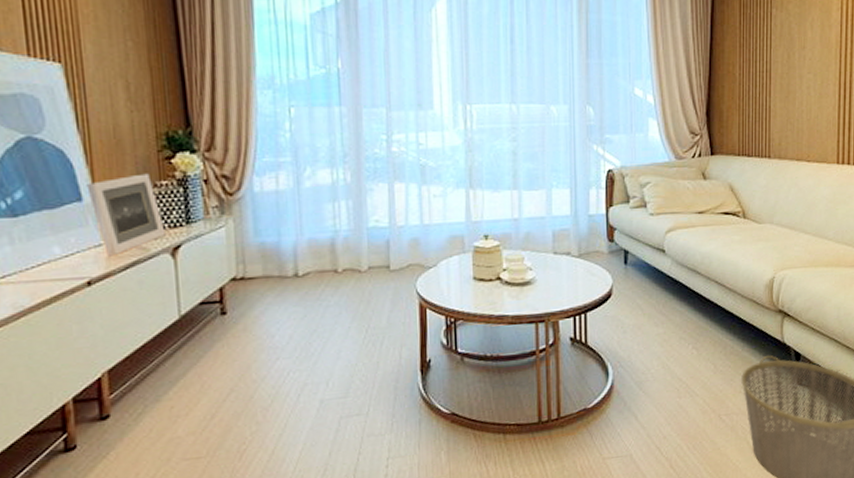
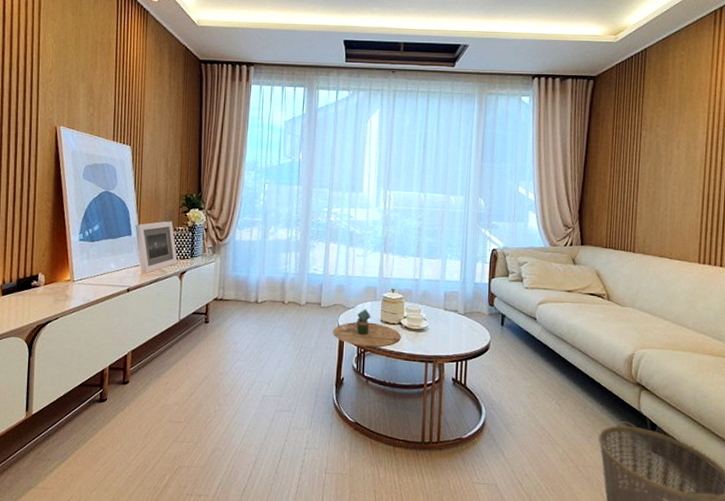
decorative tray: none [410,265,502,316] -> present [333,309,401,347]

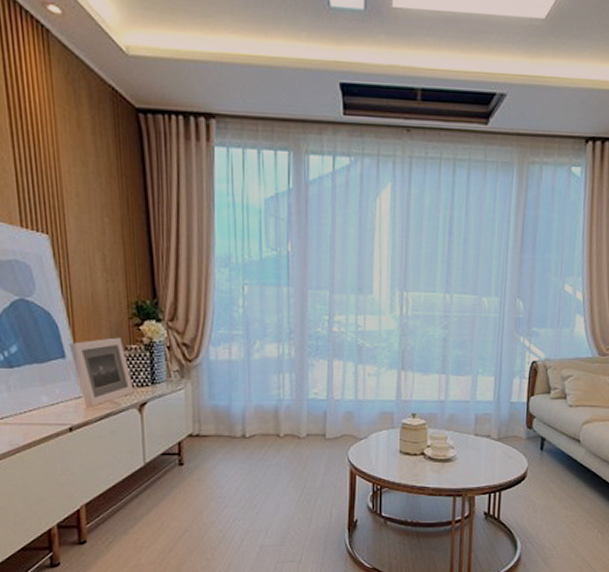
decorative tray: present [333,309,401,347] -> none [342,439,424,483]

